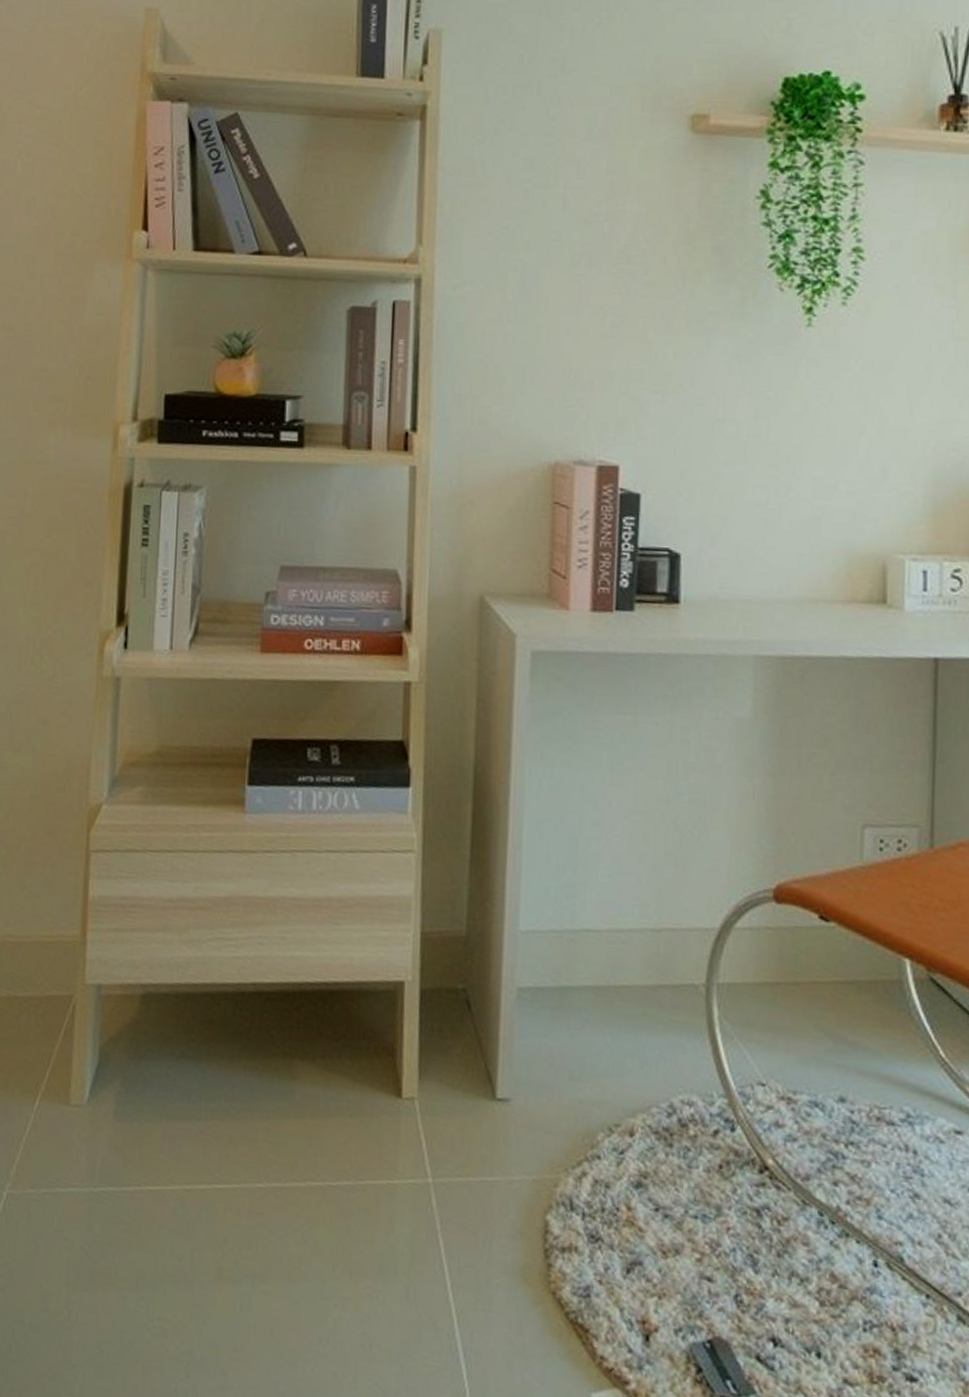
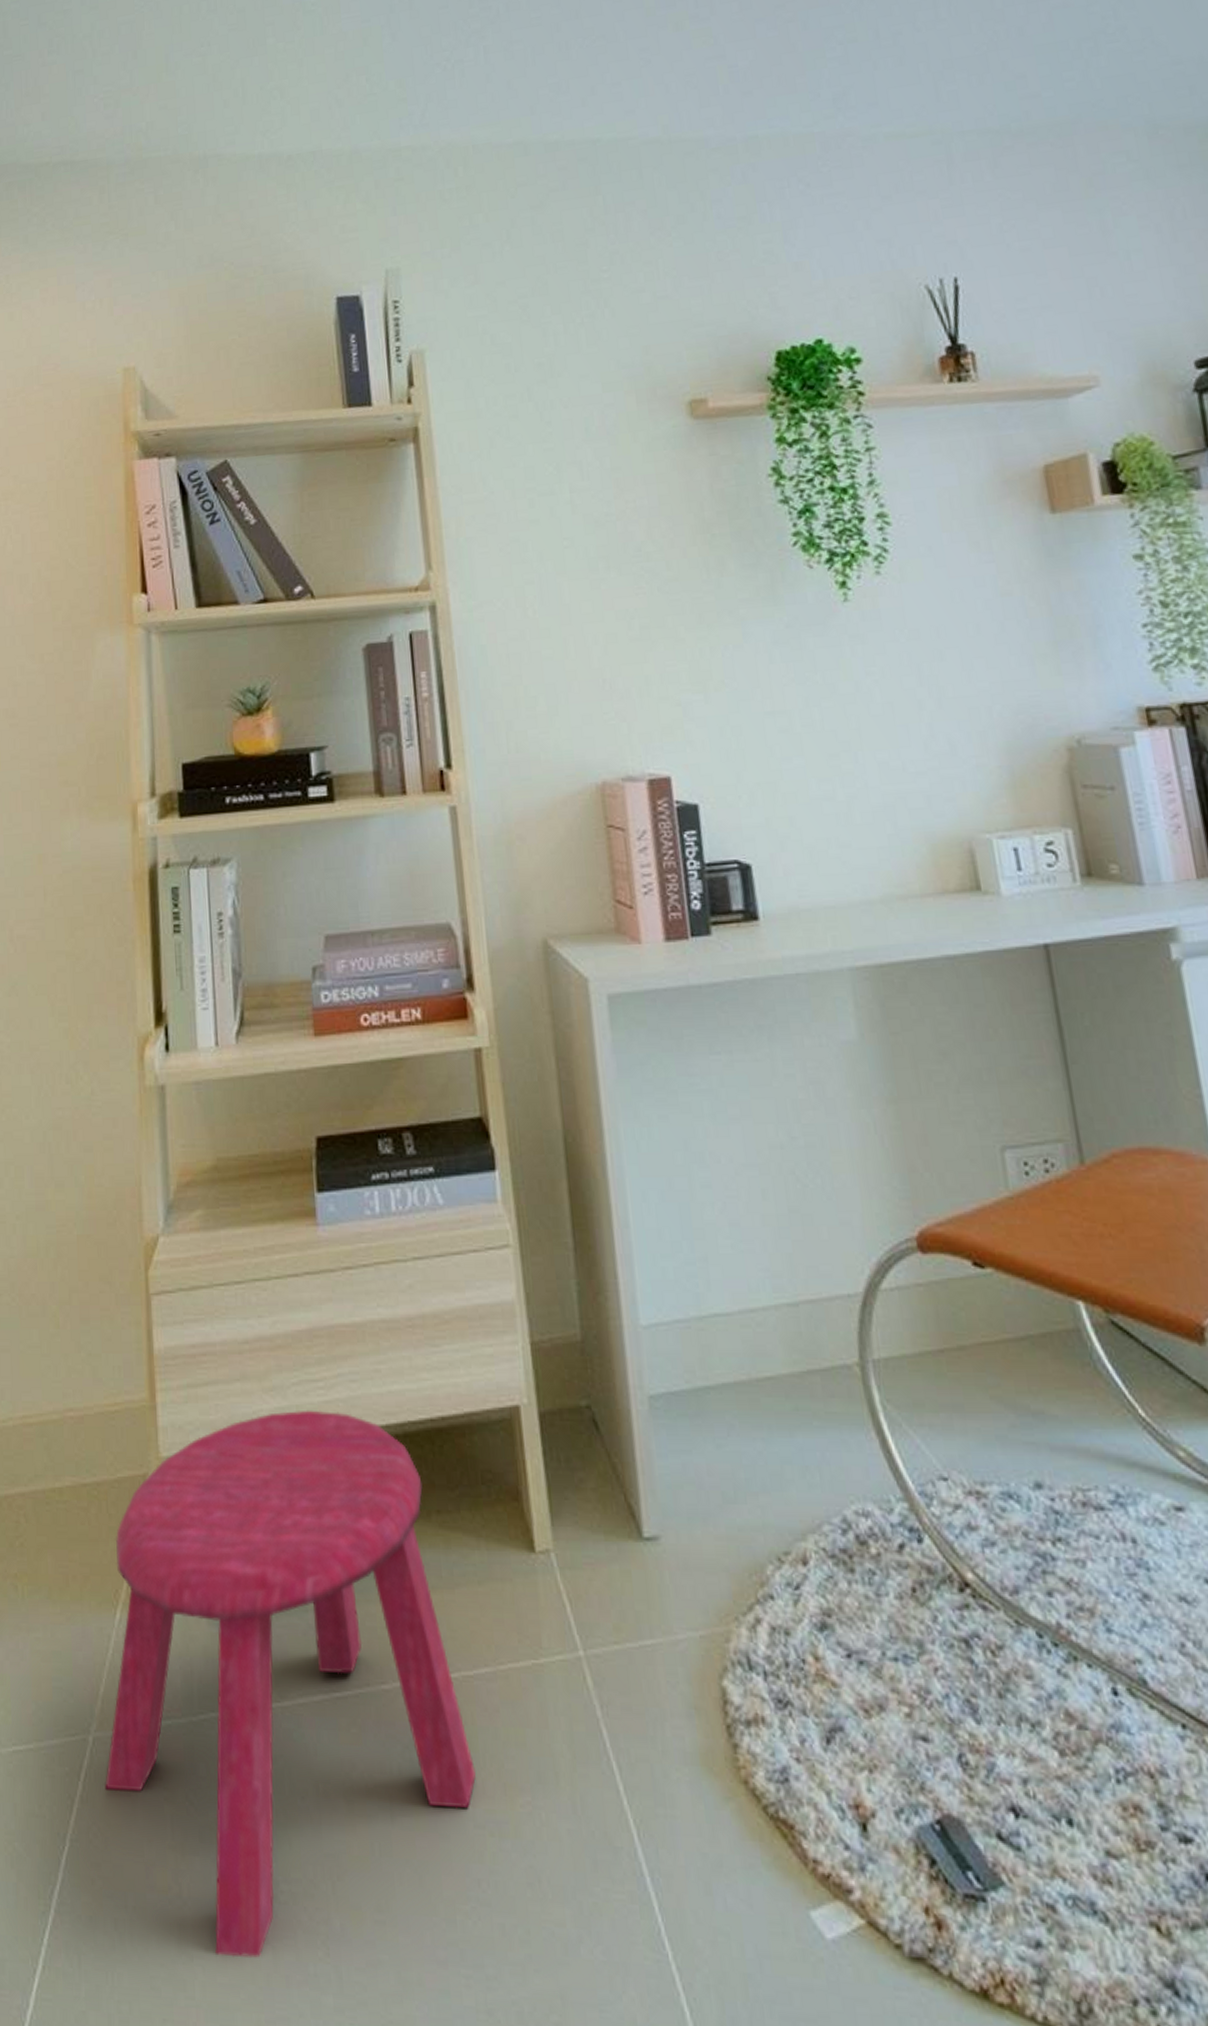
stool: none [14,960,328,1372] -> present [105,1410,476,1958]

